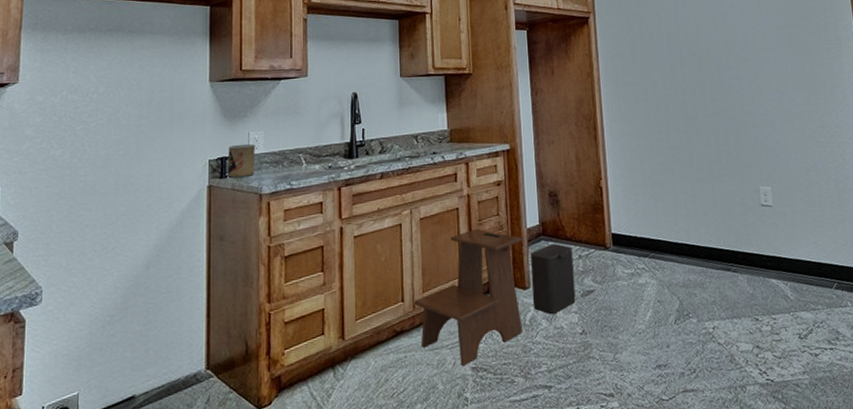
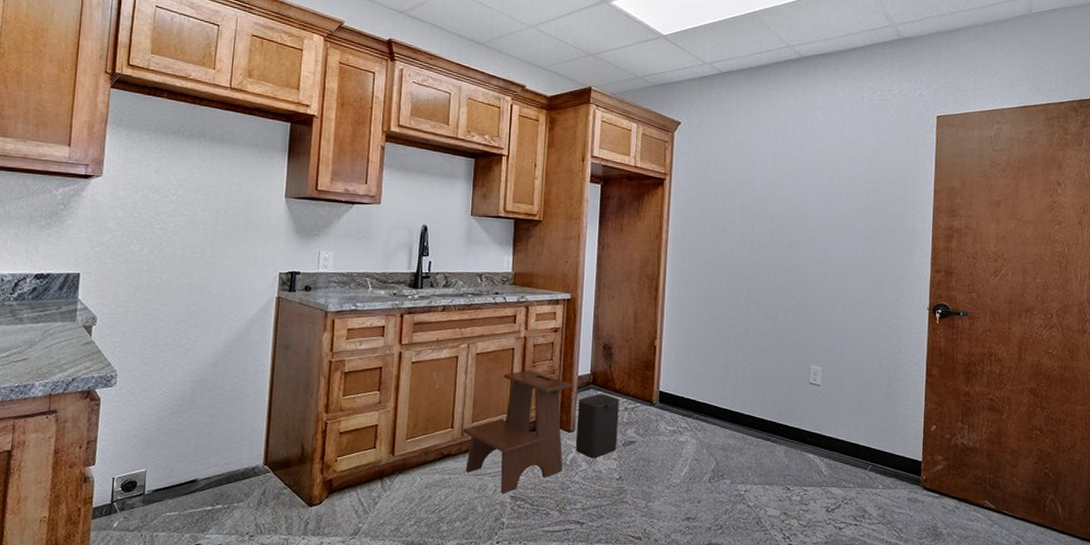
tin can: present [227,144,255,179] -> none [296,261,324,294]

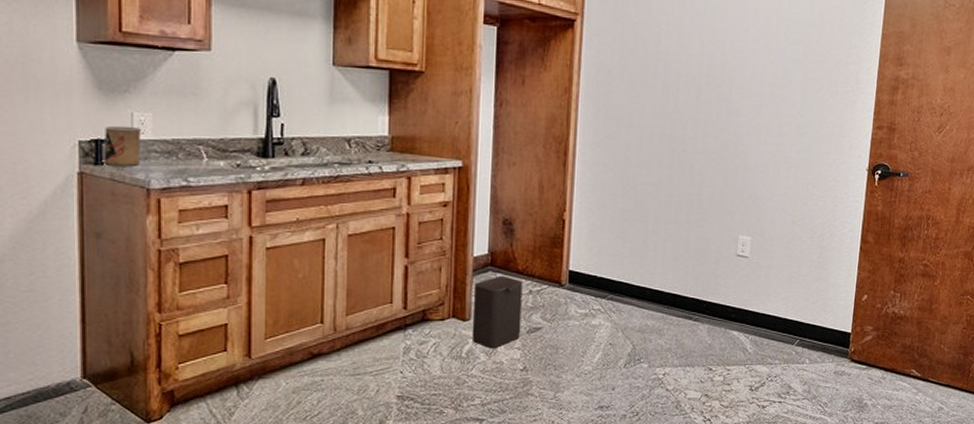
tin can: none [296,261,324,294] -> present [104,125,141,167]
step stool: present [462,370,572,493] -> none [335,252,467,393]

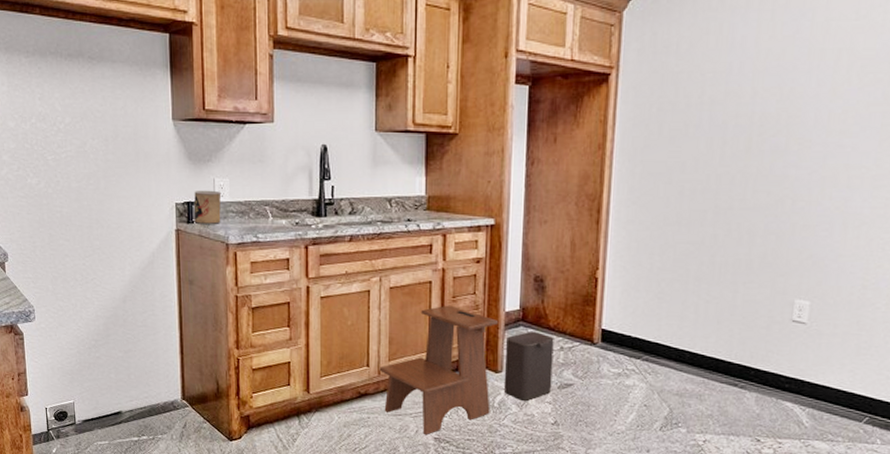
step stool: none [335,252,467,393] -> present [379,305,499,434]

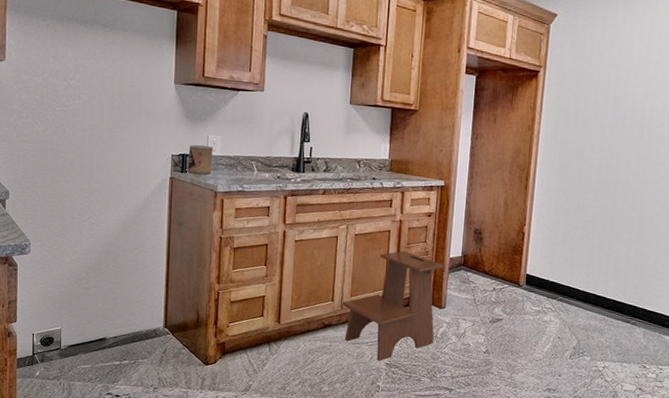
pedal bin: present [503,331,554,401] -> none [446,274,488,332]

